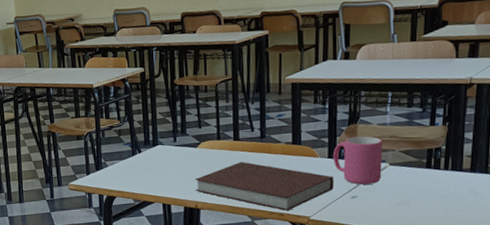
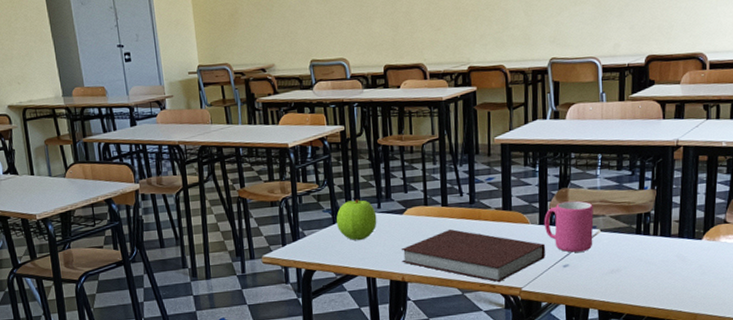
apple: none [136,133,173,171] -> present [336,199,377,241]

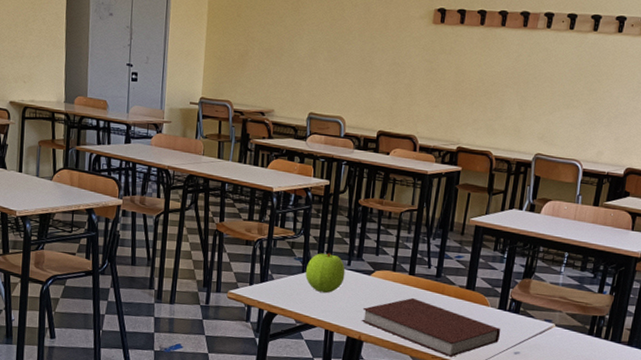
mug: present [544,200,594,253] -> none [502,291,552,343]

